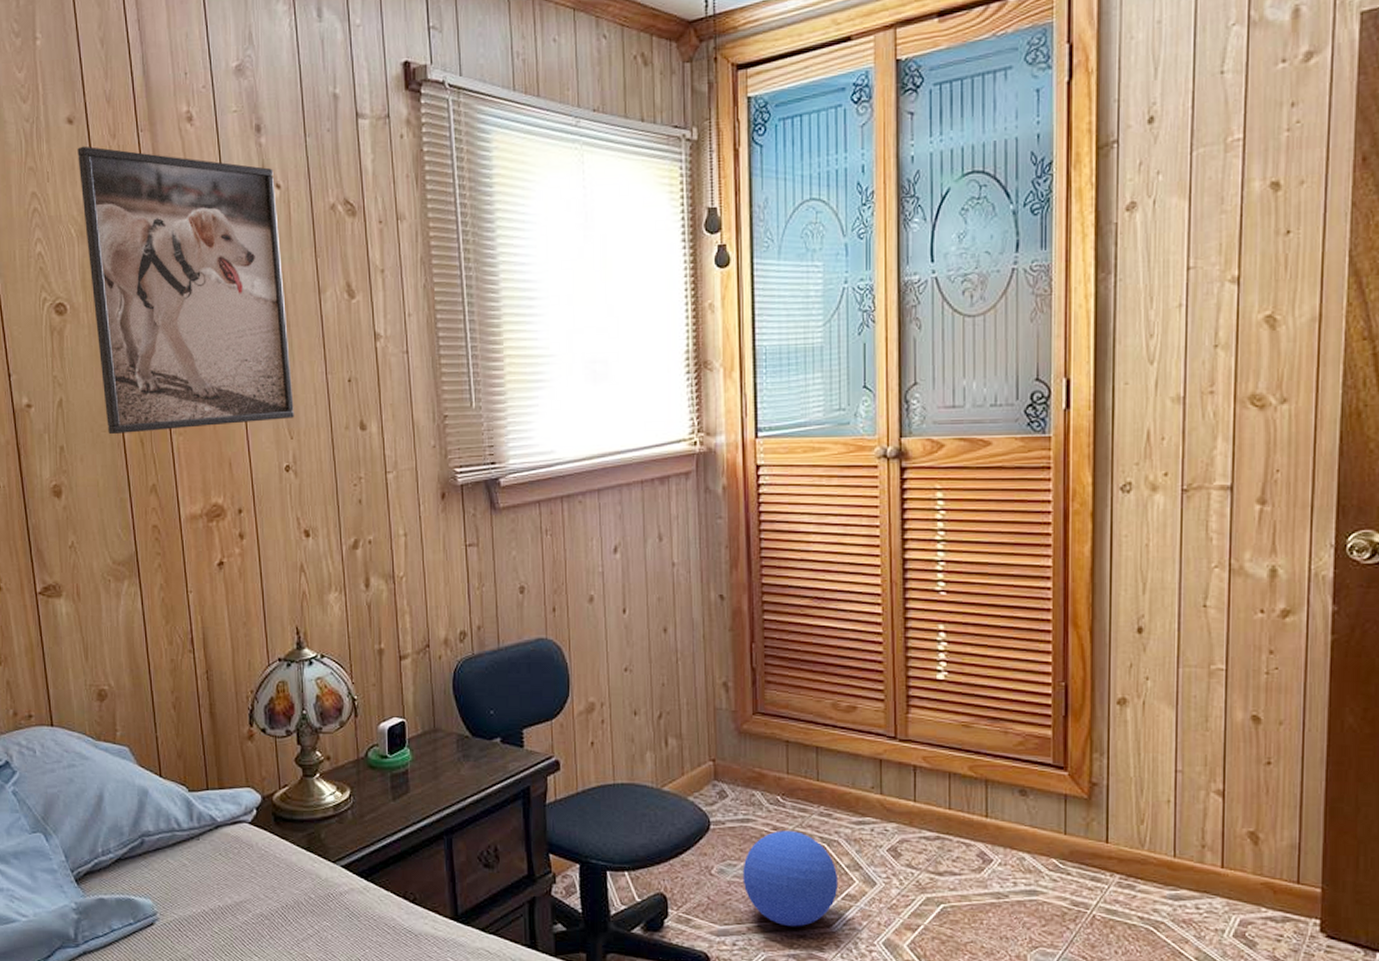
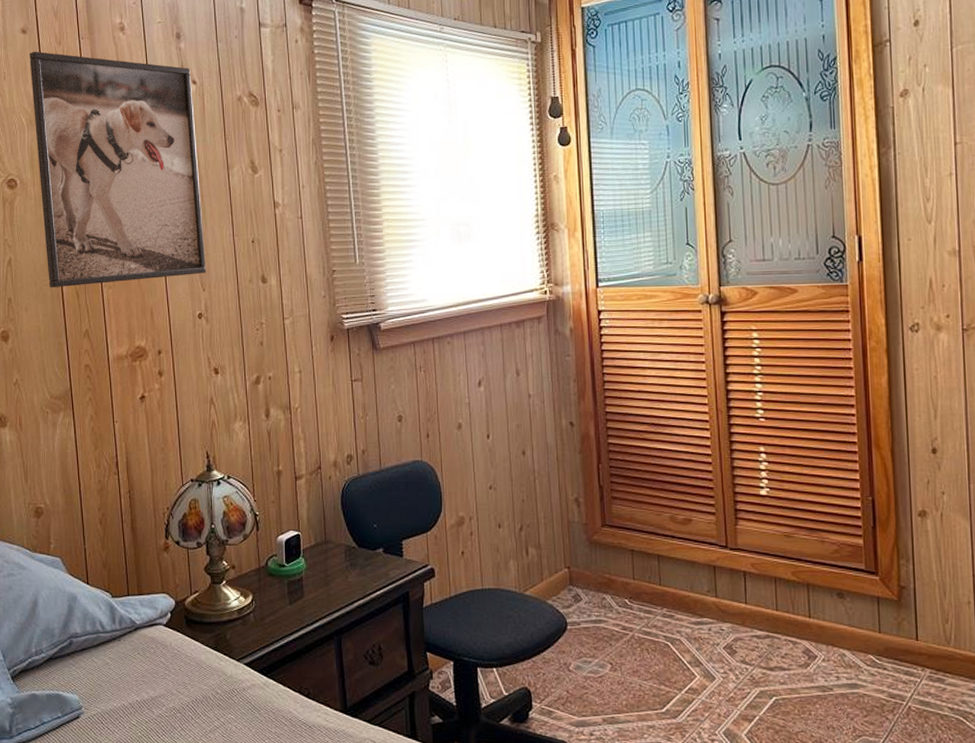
ball: present [742,831,839,927] -> none [597,630,682,718]

